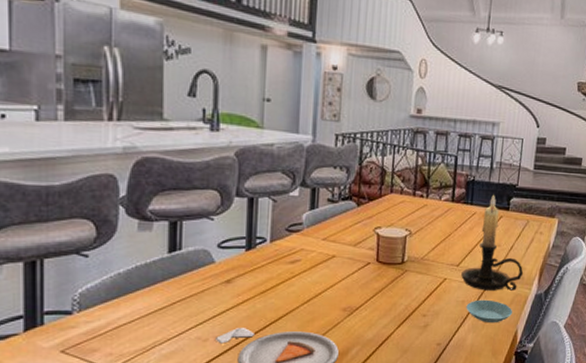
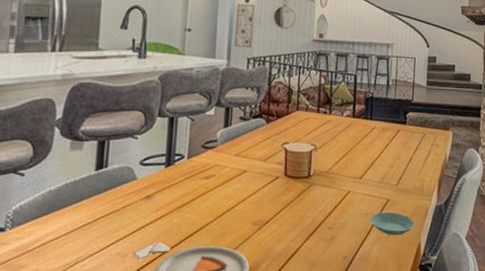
candle holder: present [461,194,524,291] -> none [364,109,423,203]

